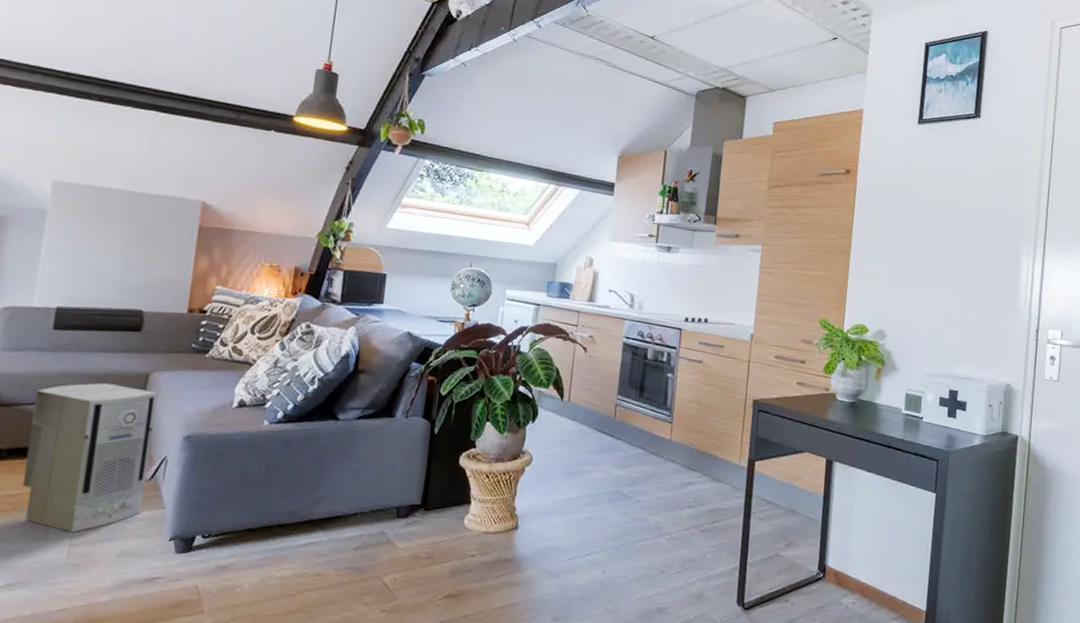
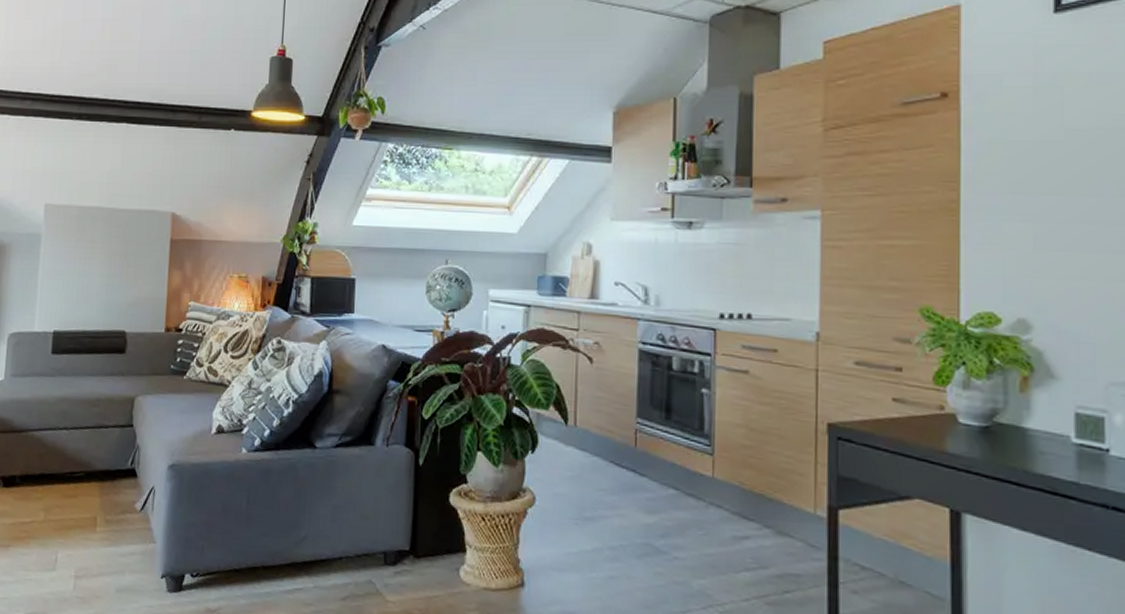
air purifier: present [22,382,158,532] -> none [33,407,143,564]

